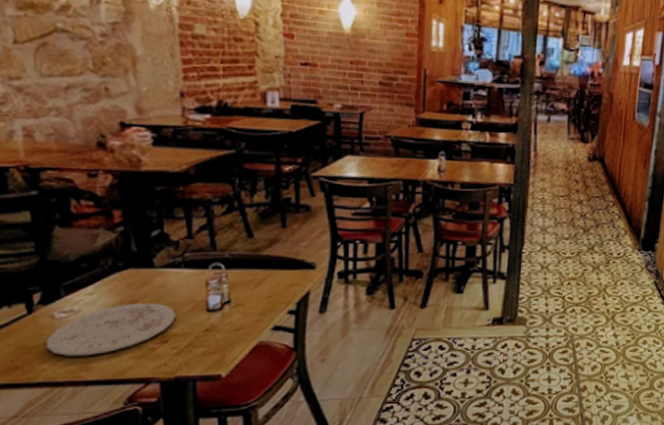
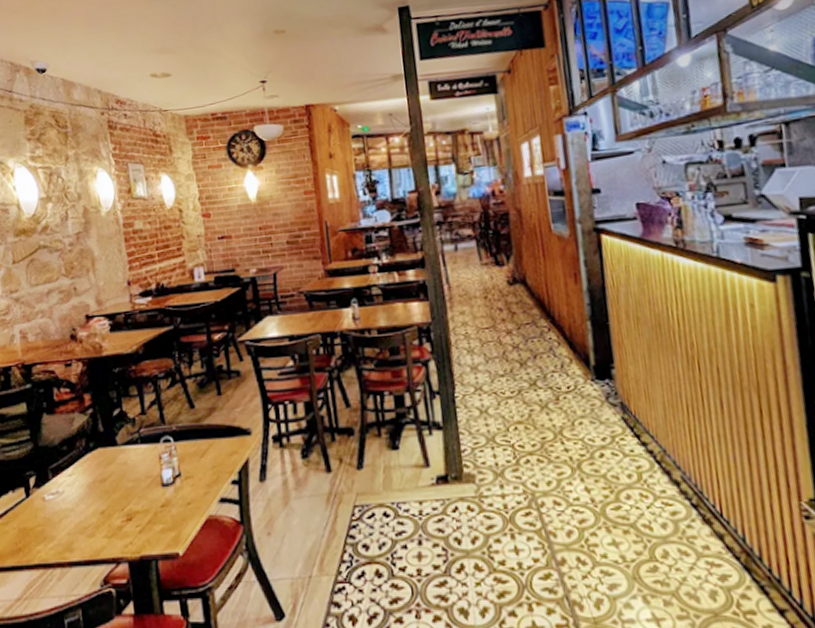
plate: present [45,302,175,356] -> none [39,480,137,537]

